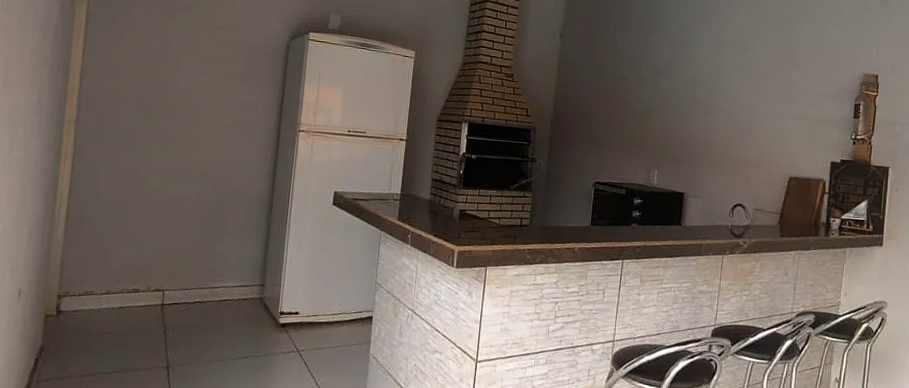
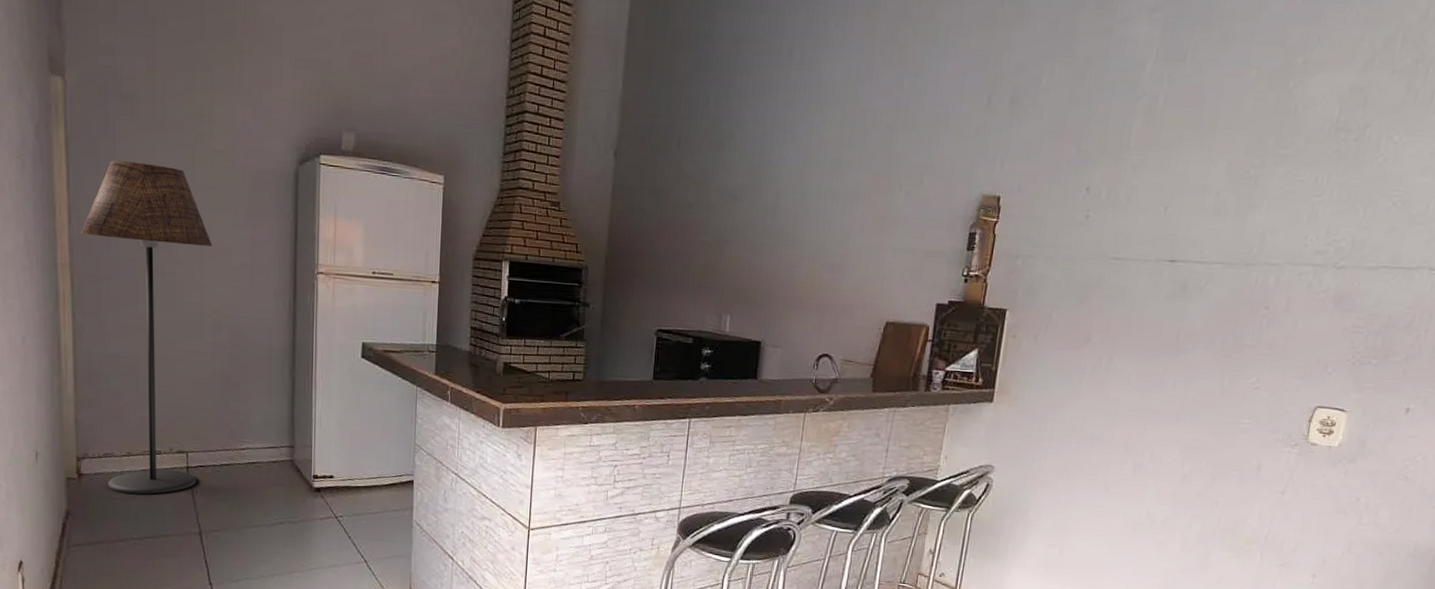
floor lamp: none [84,33,208,331] -> present [80,160,213,495]

